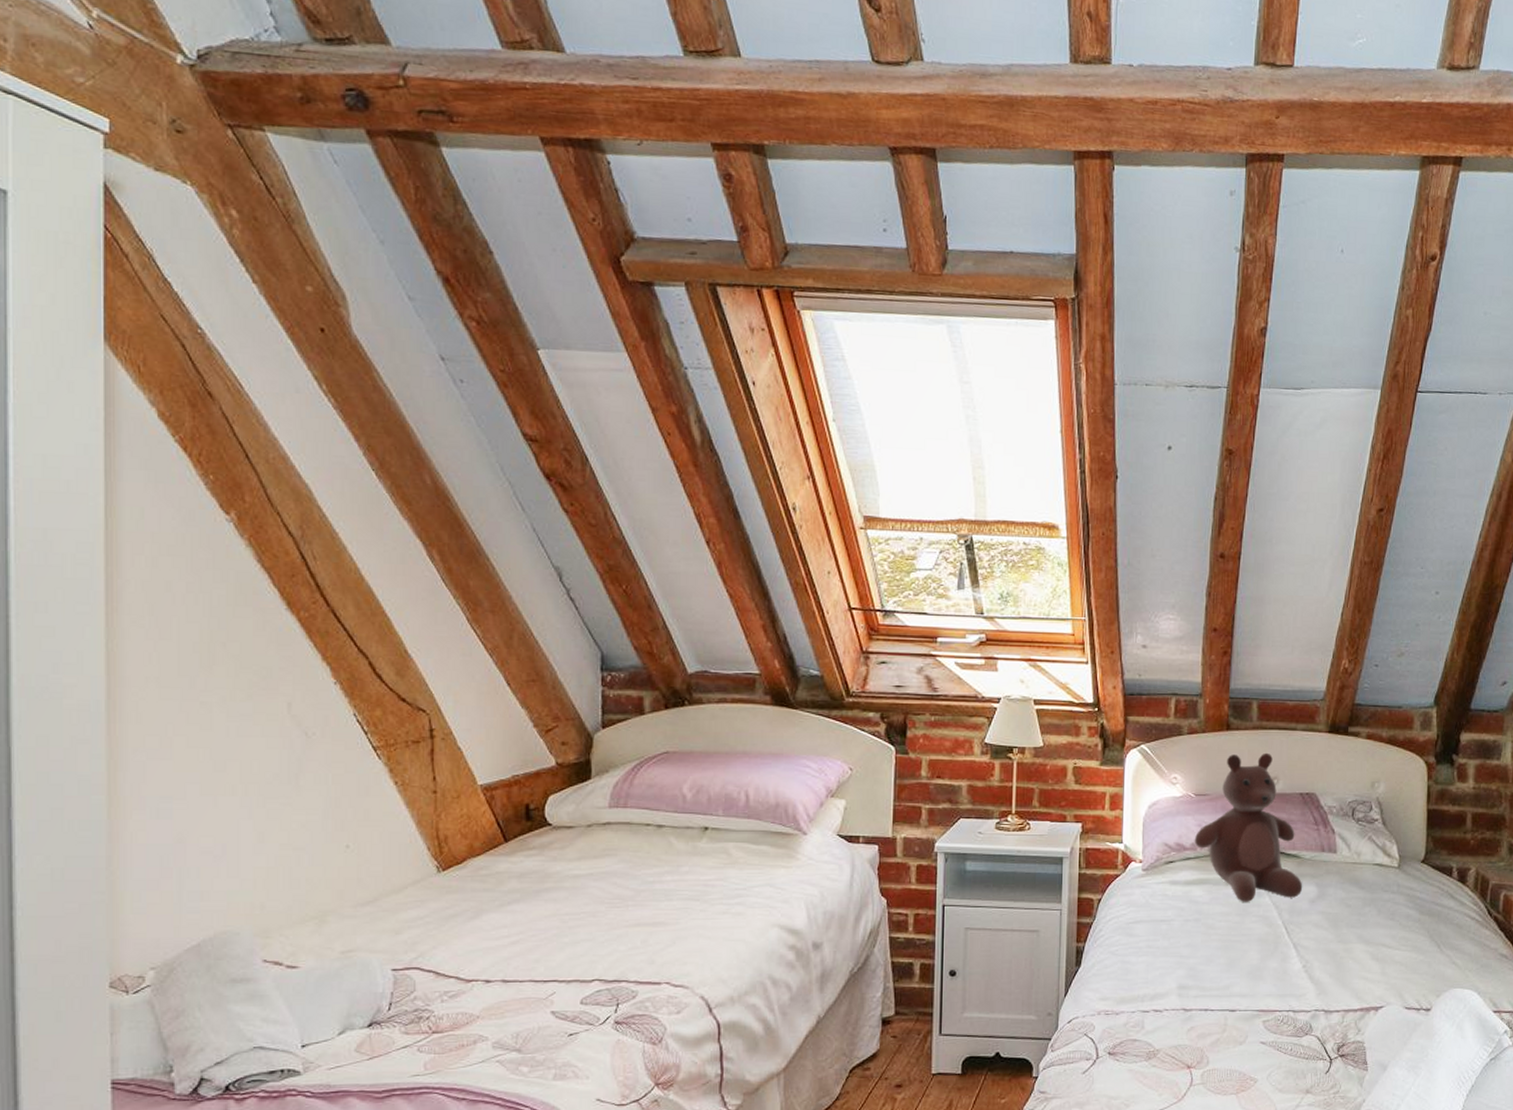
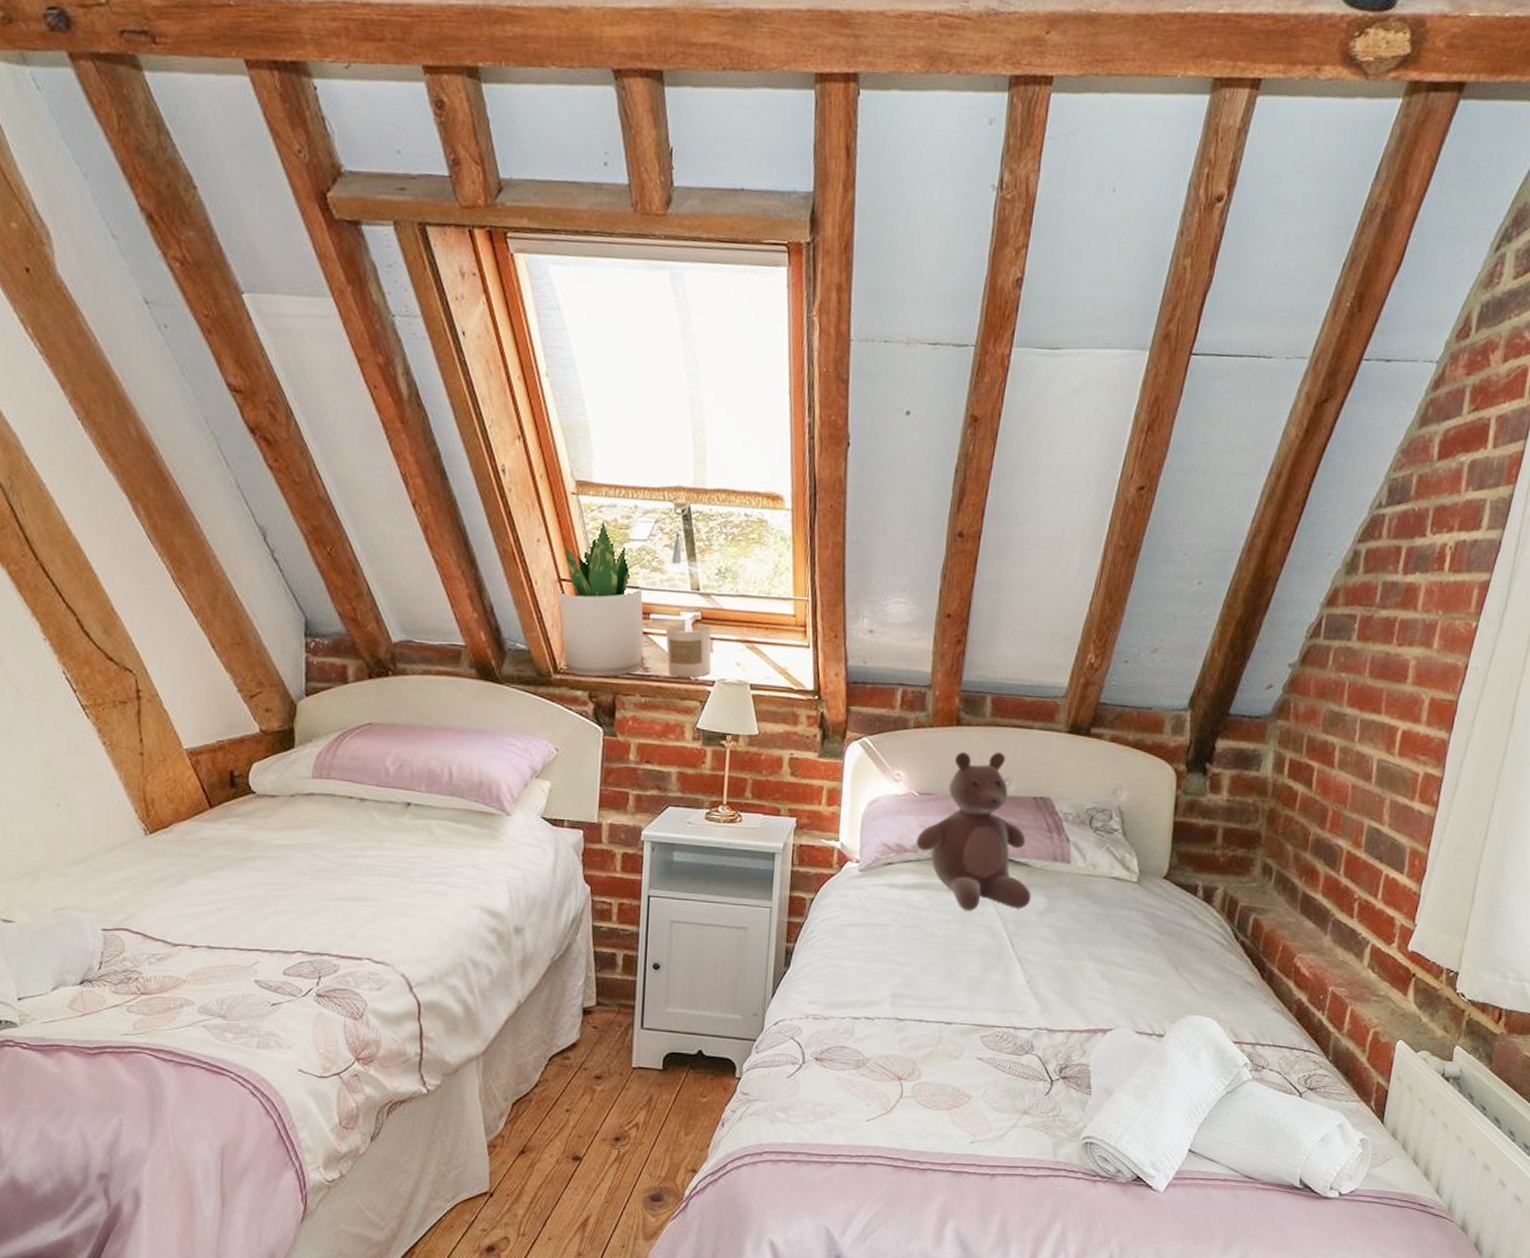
planter: none [850,553,931,699] -> present [559,521,644,678]
candle: none [952,640,997,695] -> present [665,618,712,678]

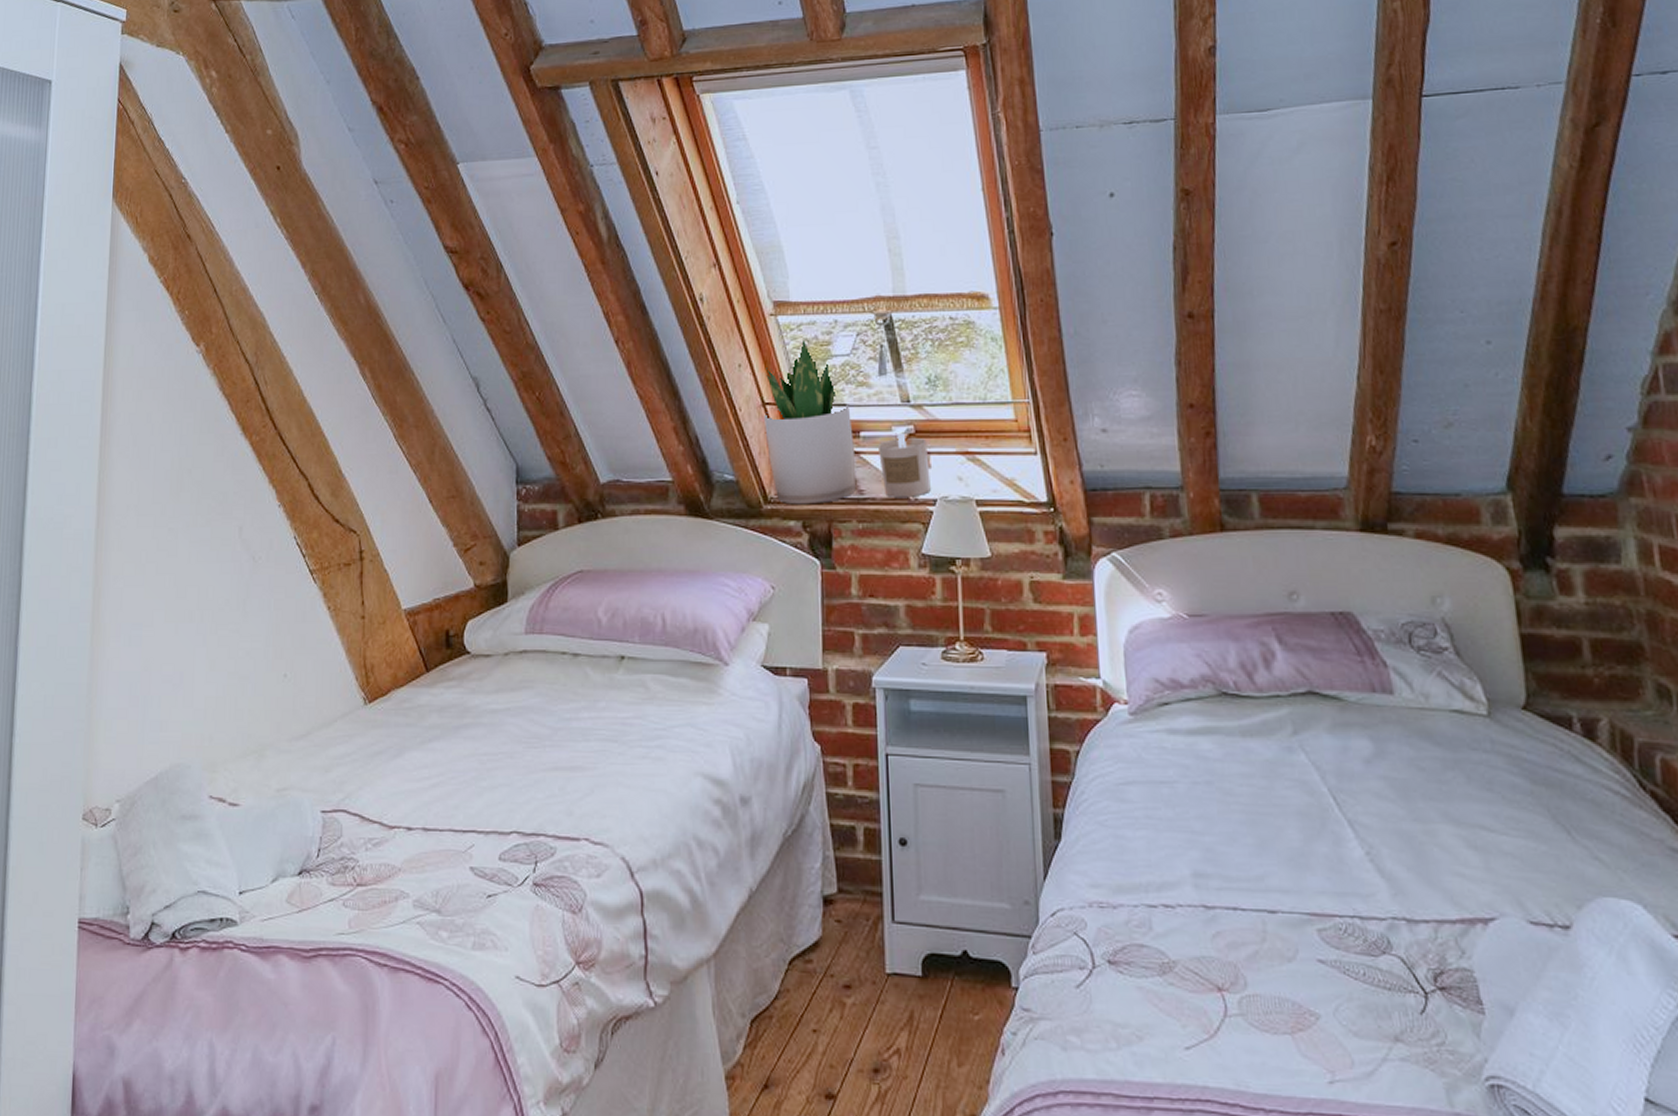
teddy bear: present [915,751,1032,911] -> none [1193,559,1352,760]

